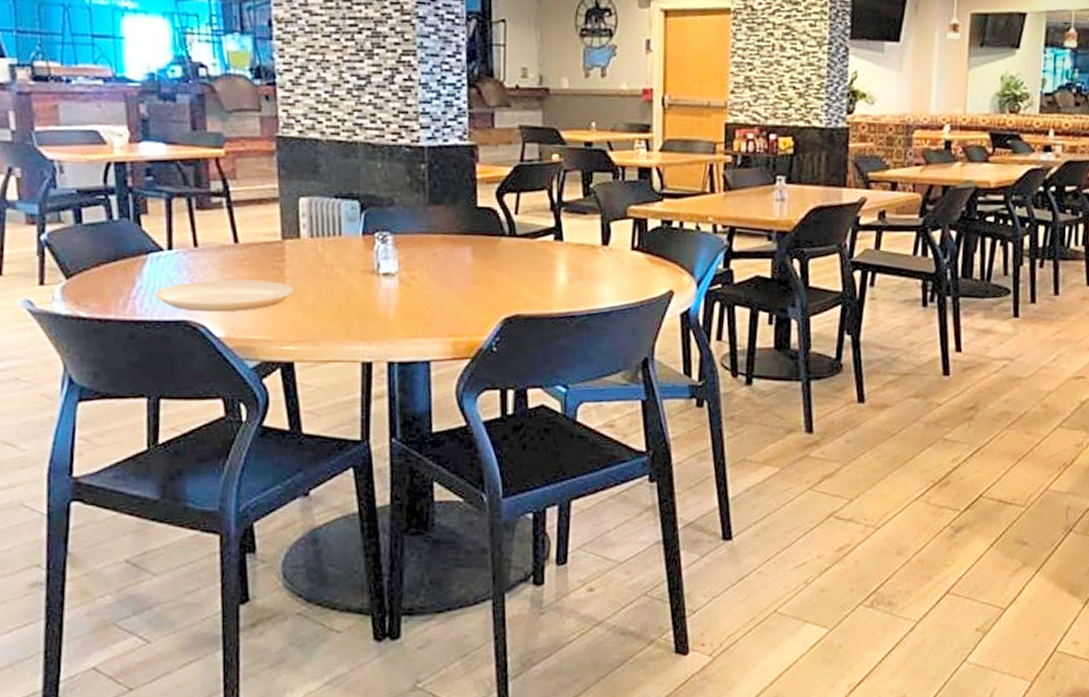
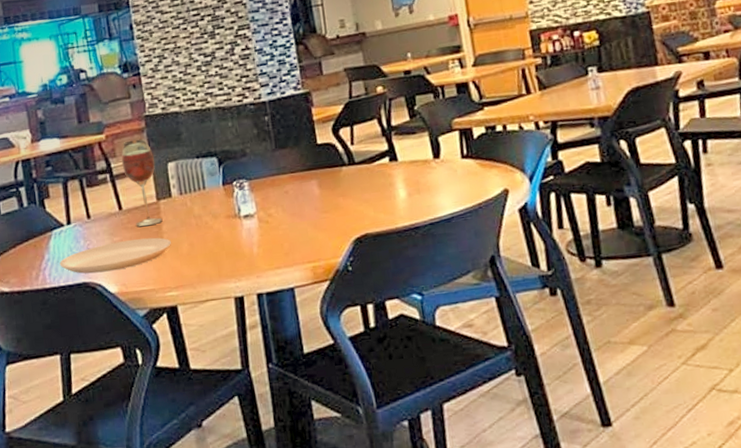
wineglass: none [242,162,287,267] -> present [121,138,163,227]

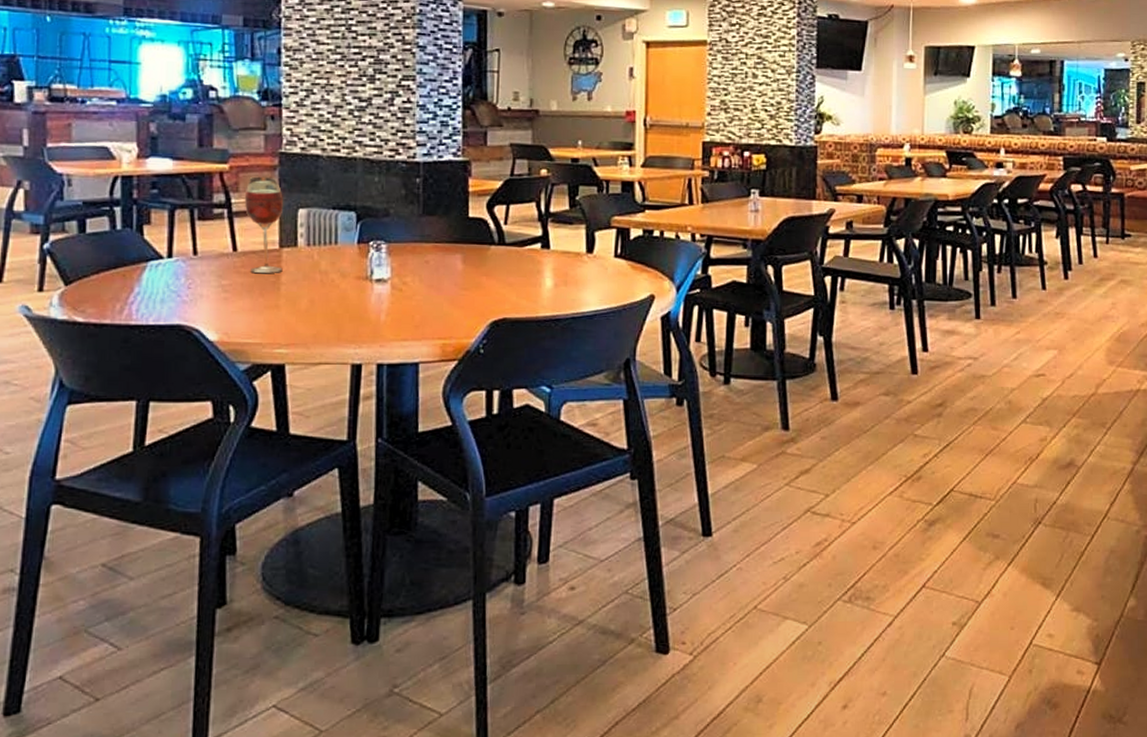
plate: present [59,237,171,274] -> none [151,286,289,317]

